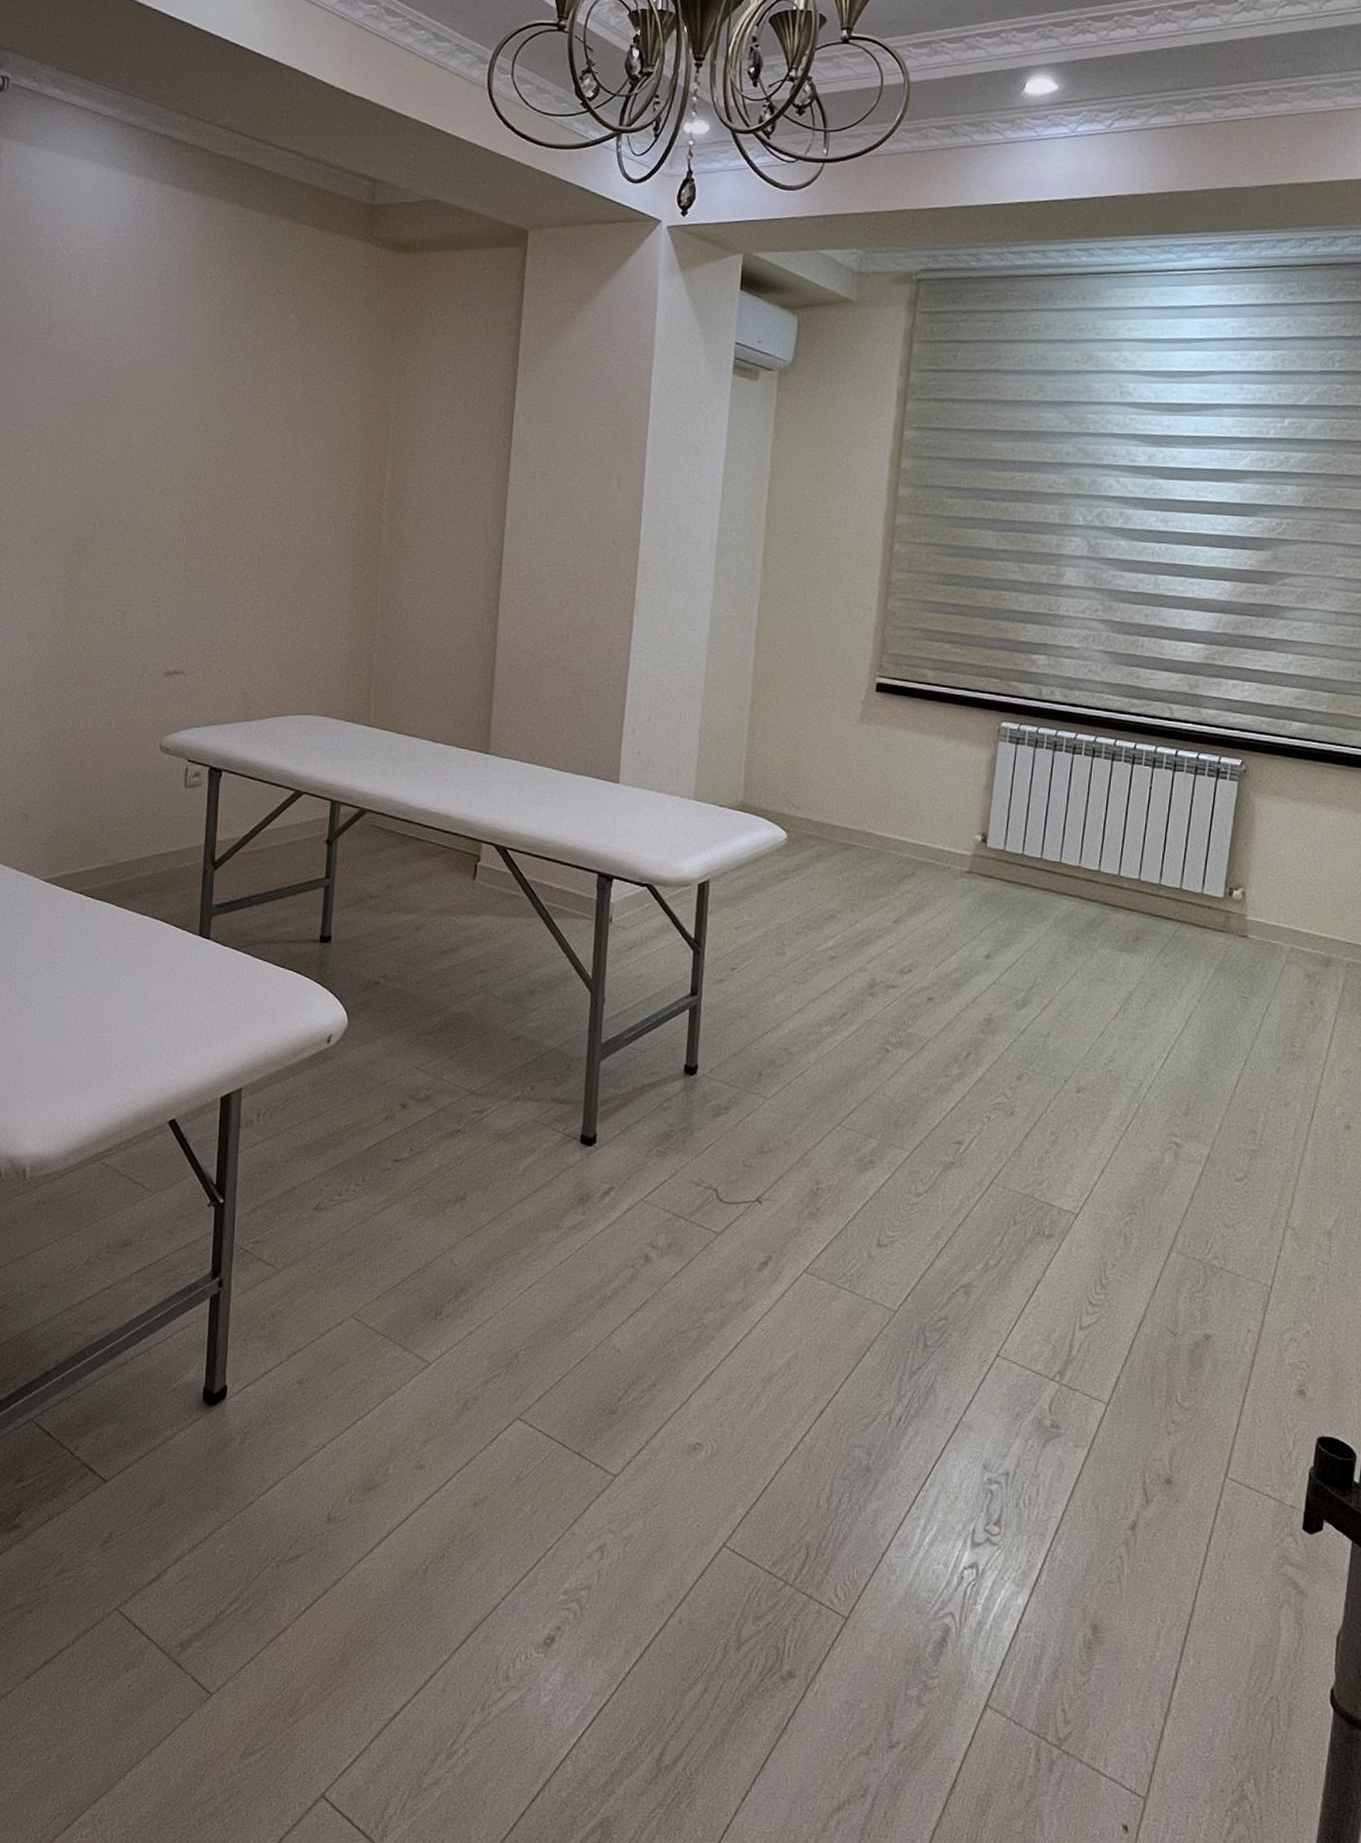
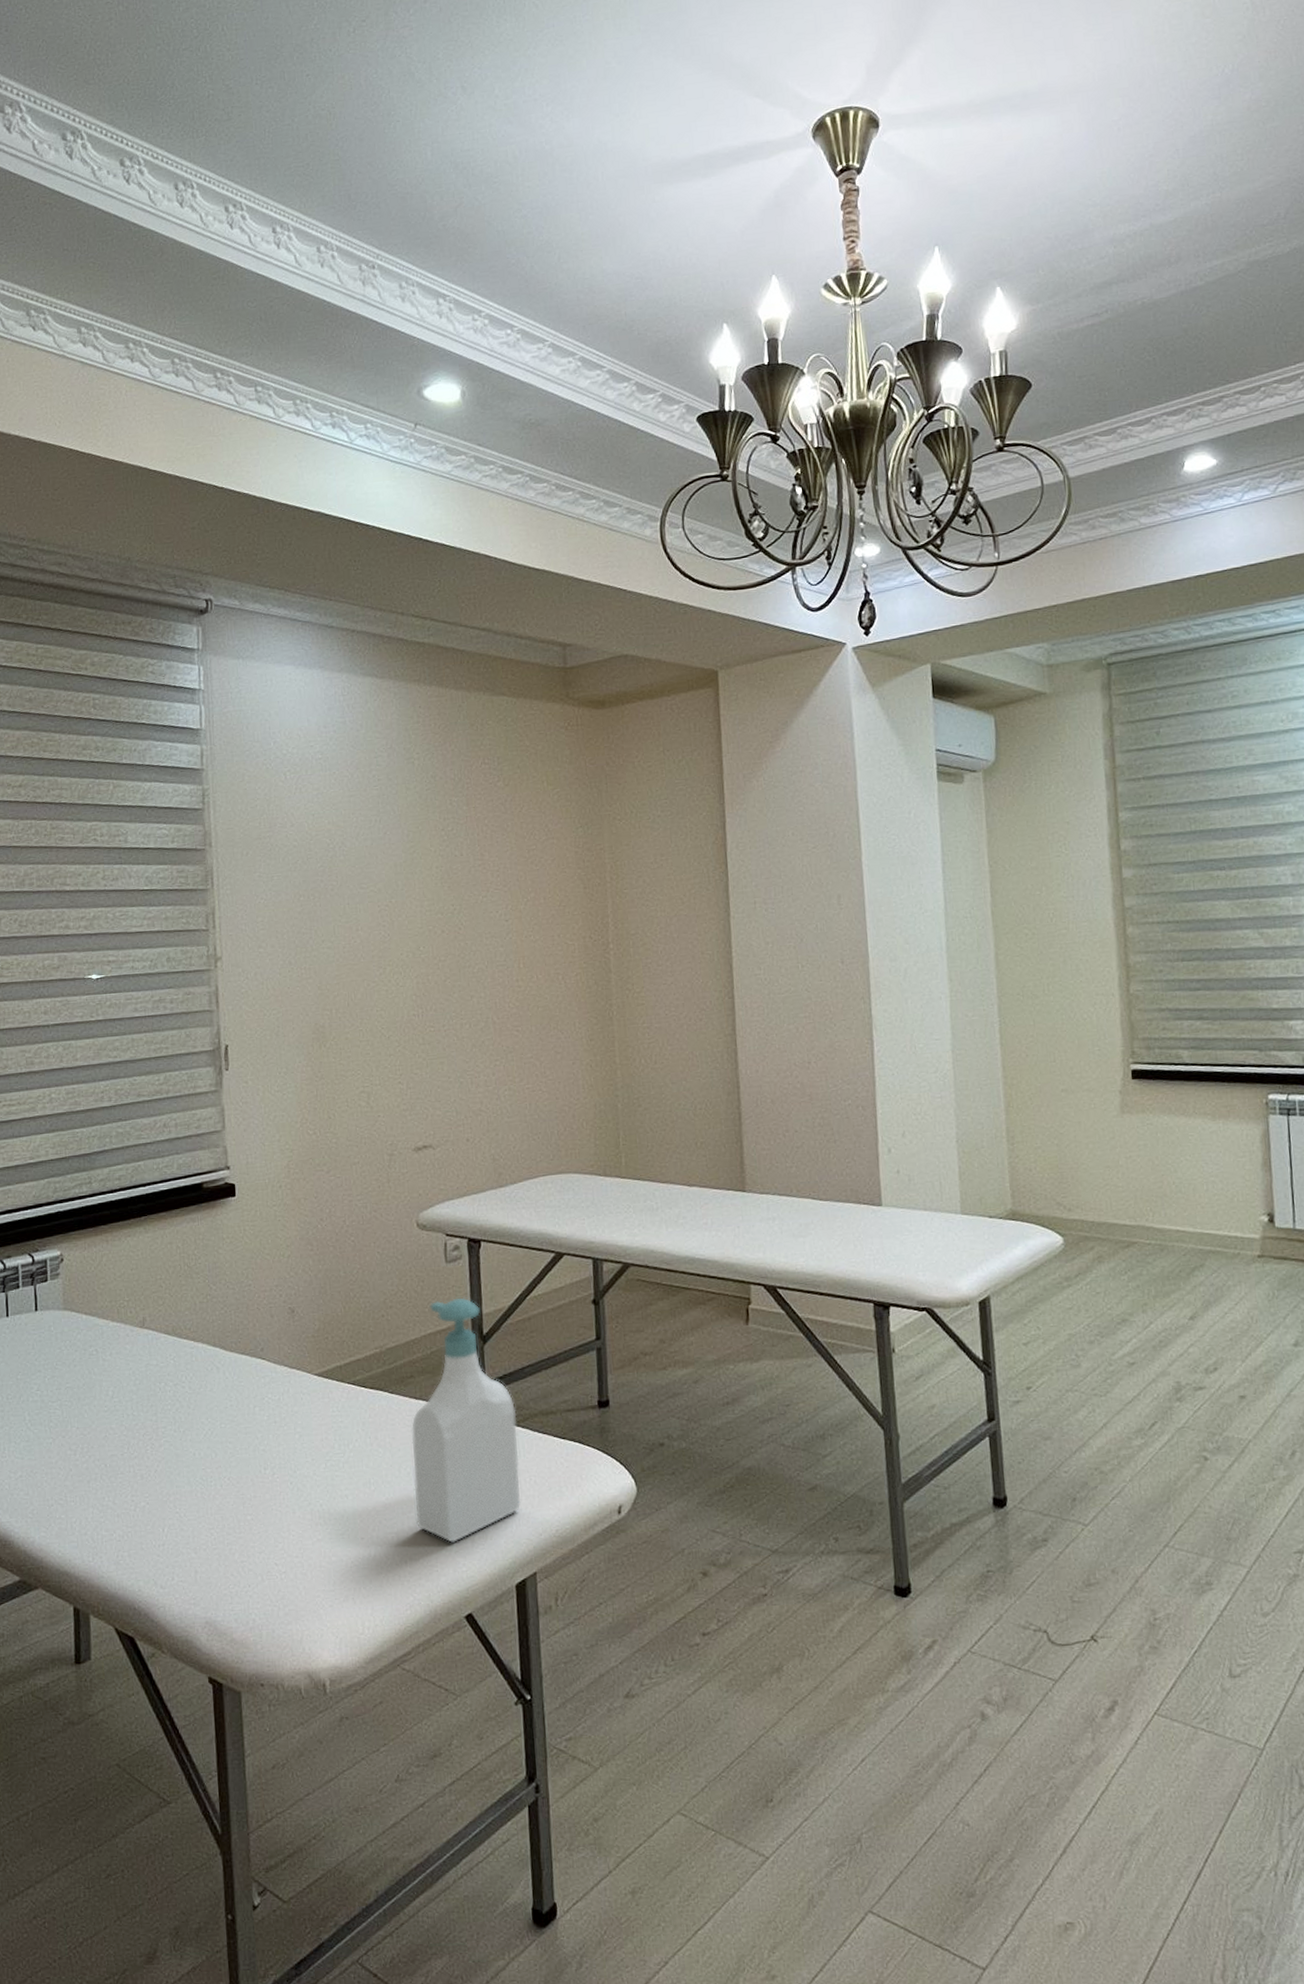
soap bottle: none [130,823,240,1053] -> present [411,1297,521,1543]

